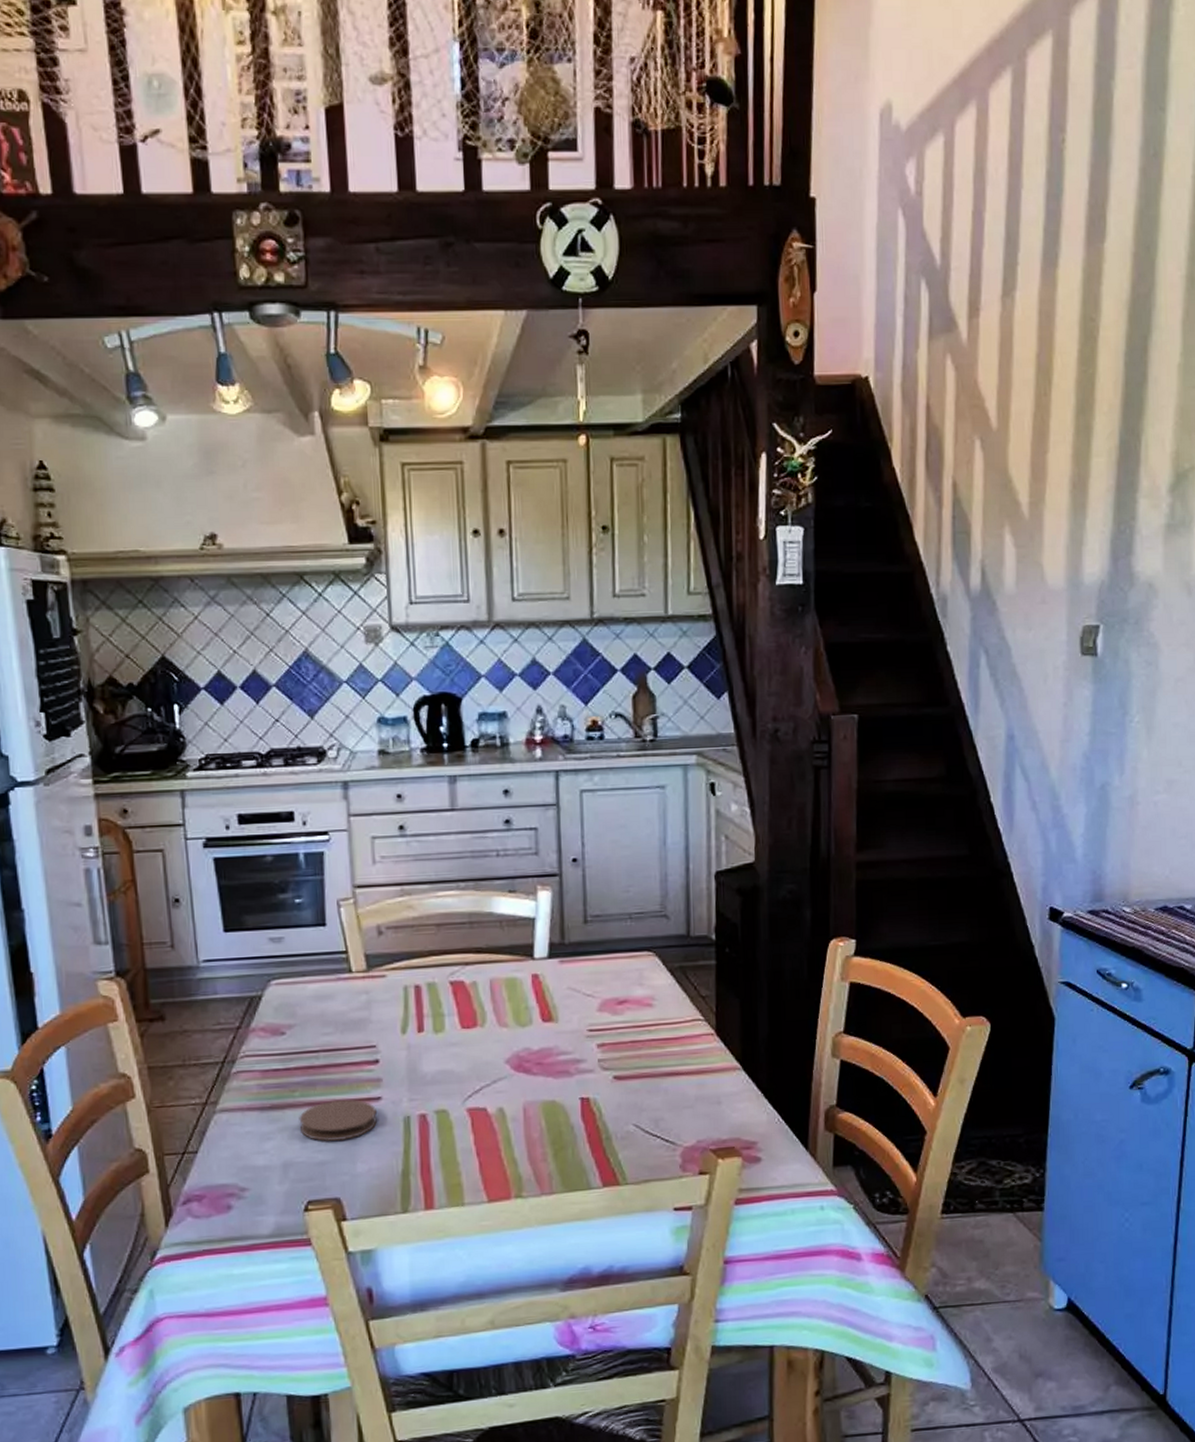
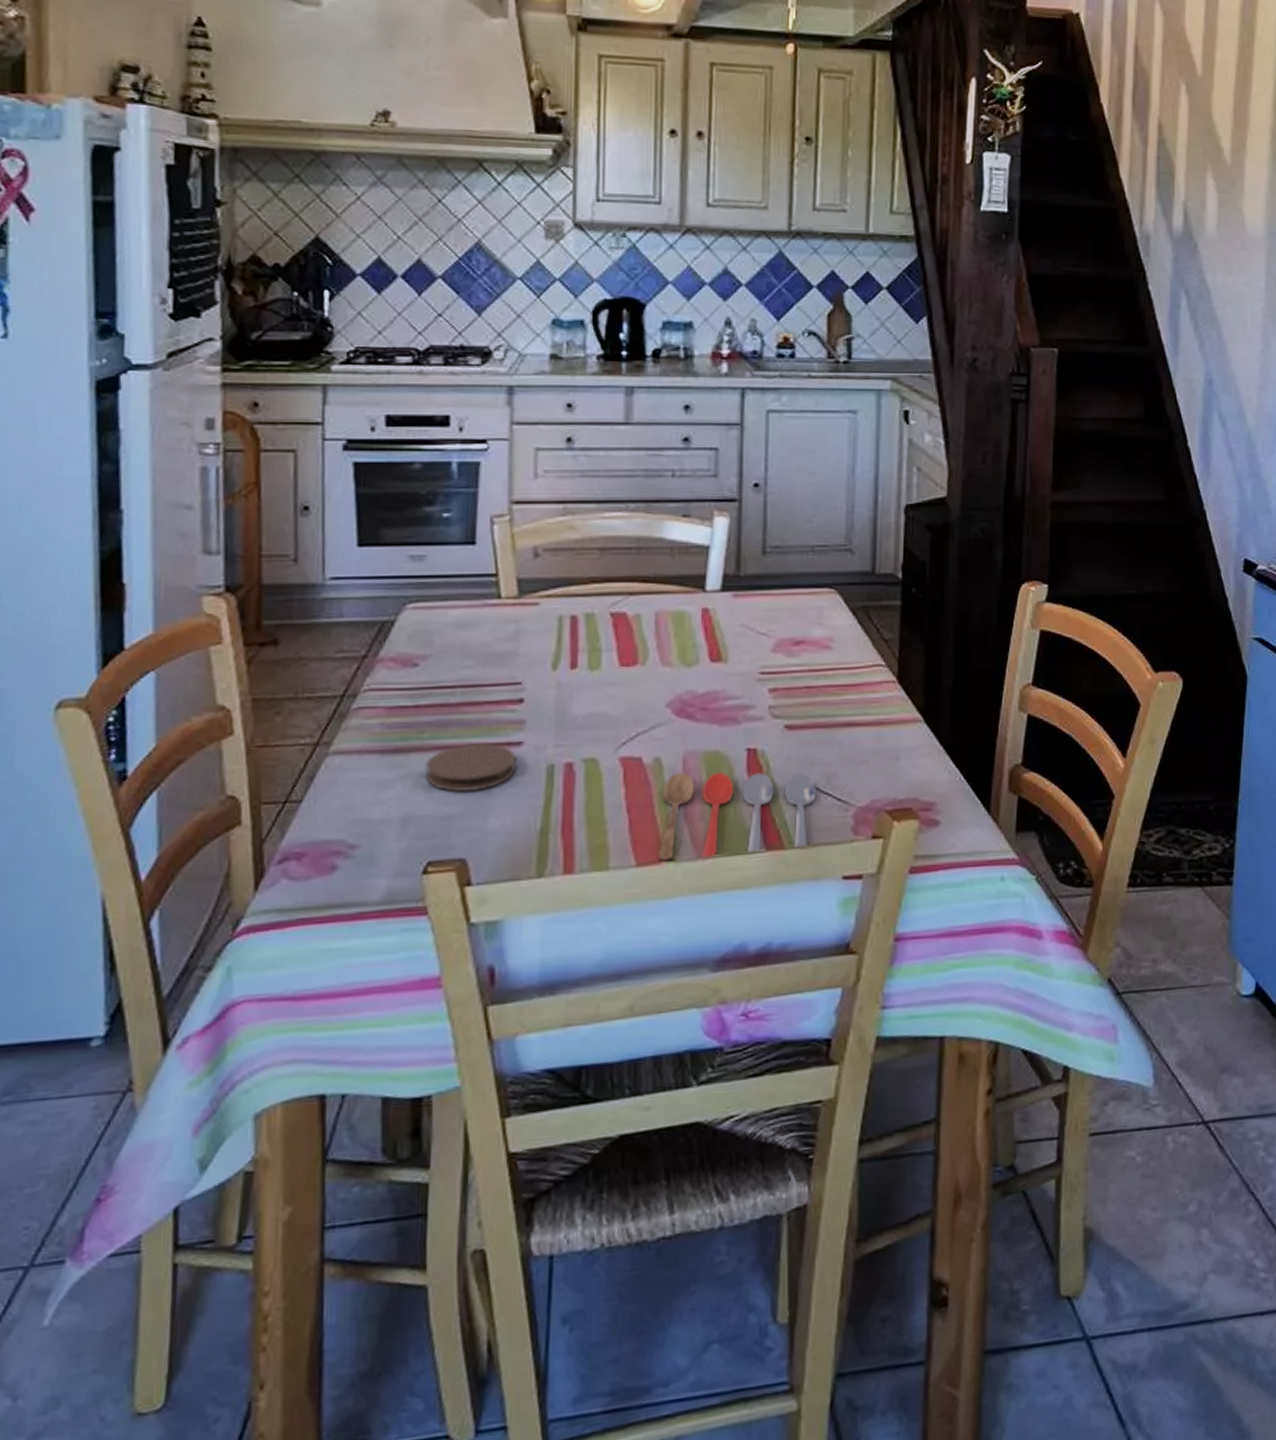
cooking utensil: none [506,1118,646,1198] -> present [658,771,817,862]

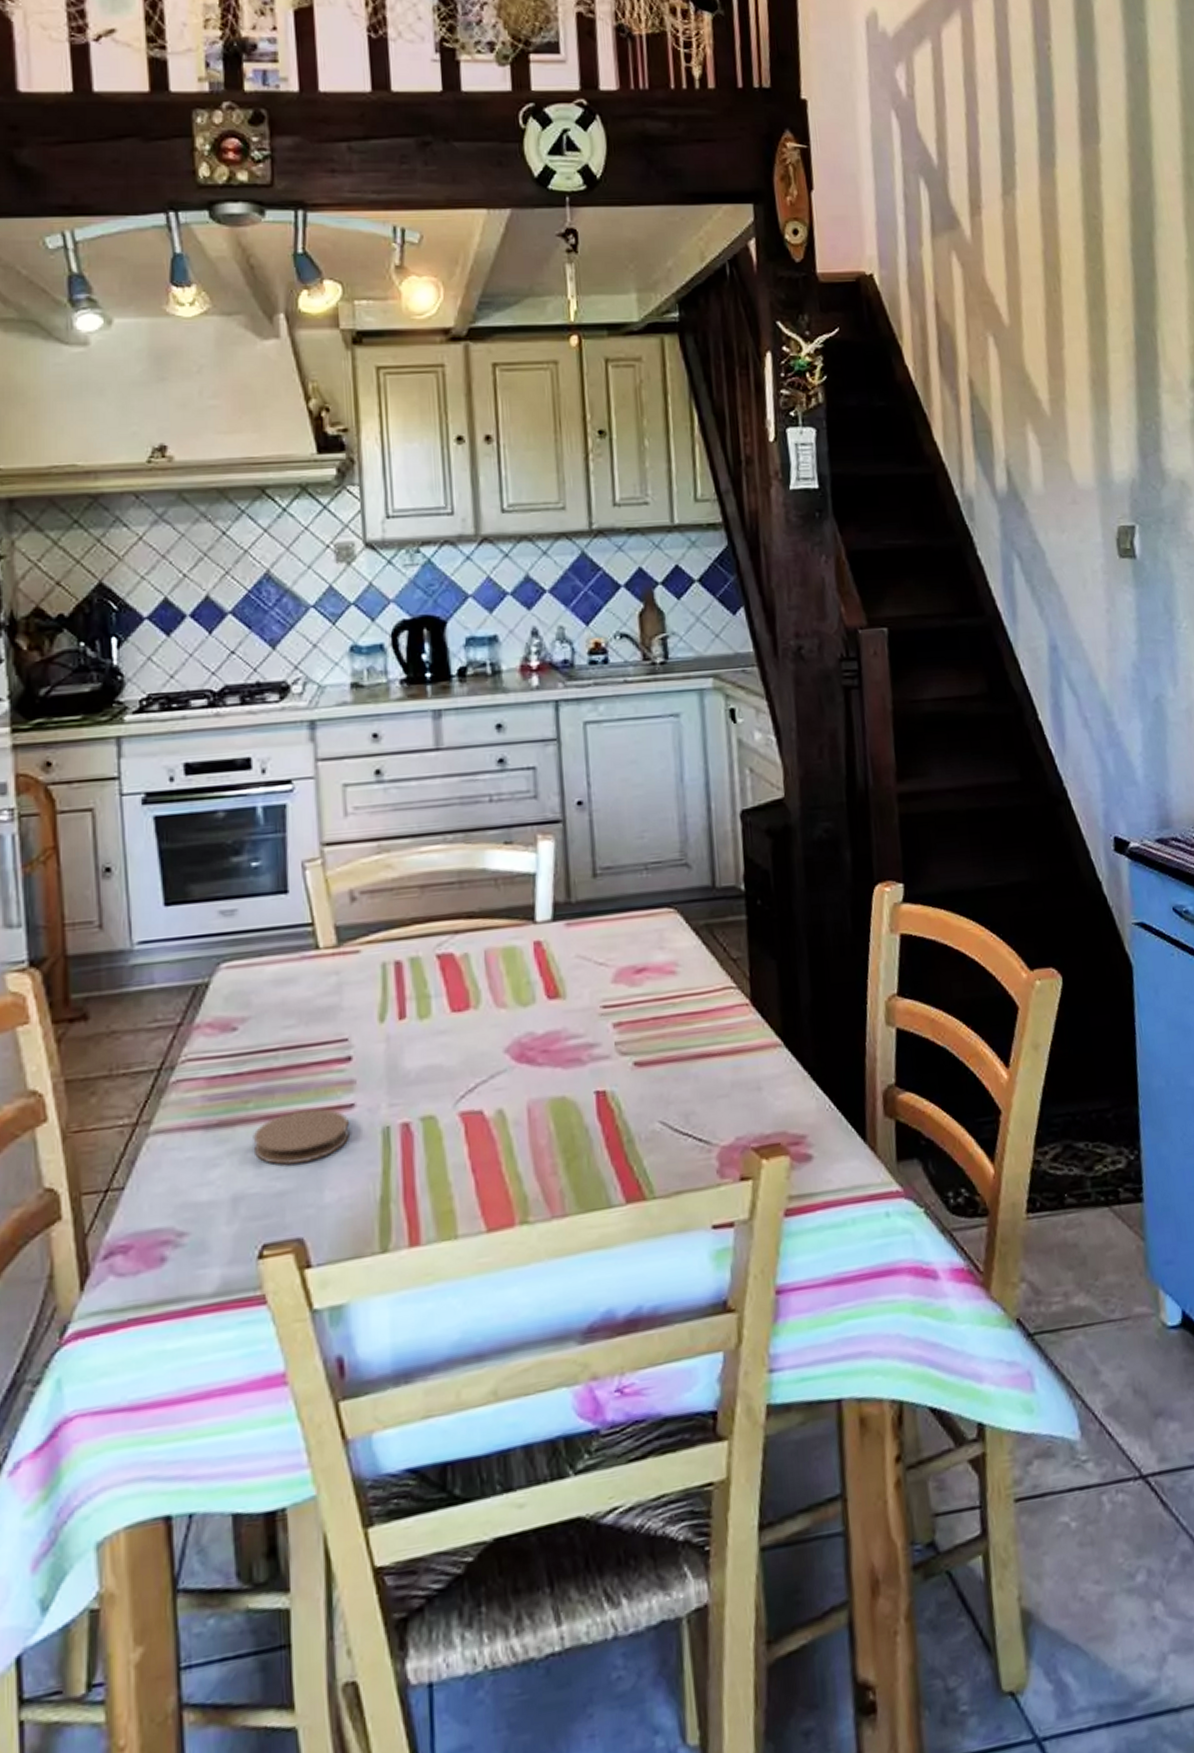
cooking utensil: present [658,771,817,862] -> none [507,1114,675,1225]

